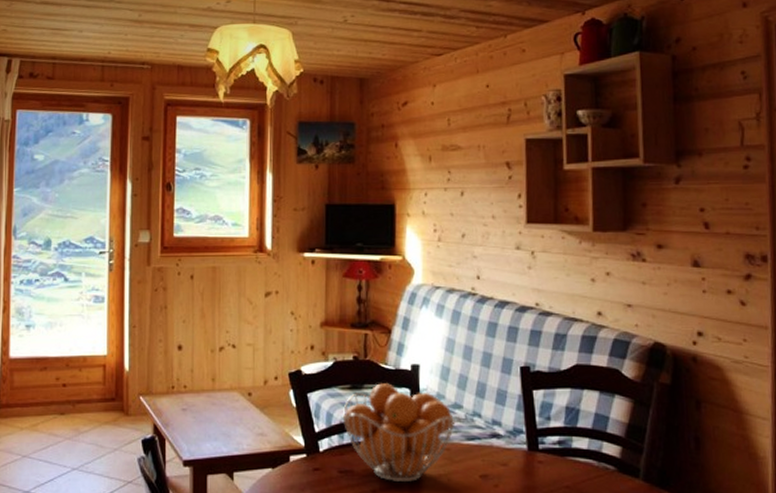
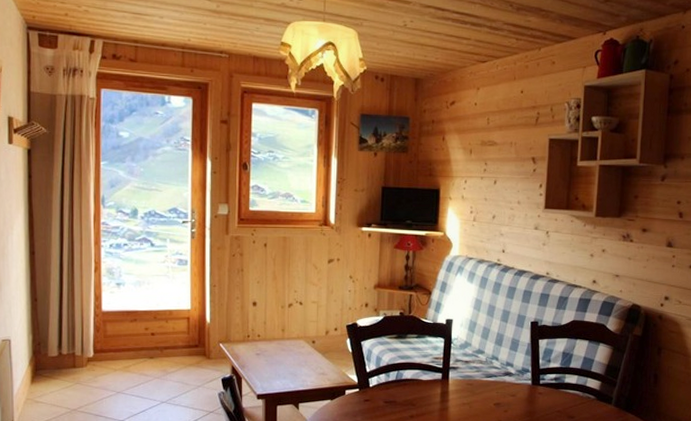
fruit basket: present [342,383,456,482] -> none [389,334,478,409]

